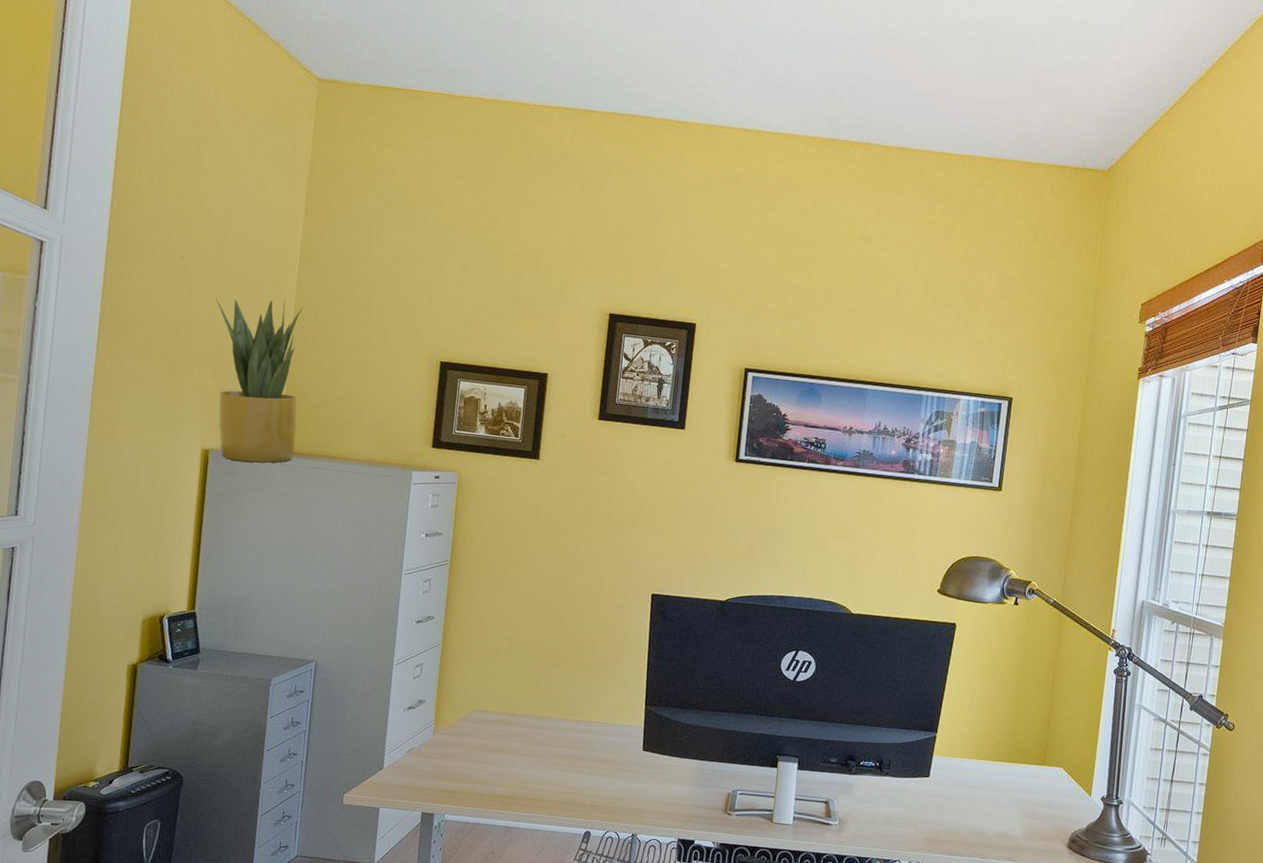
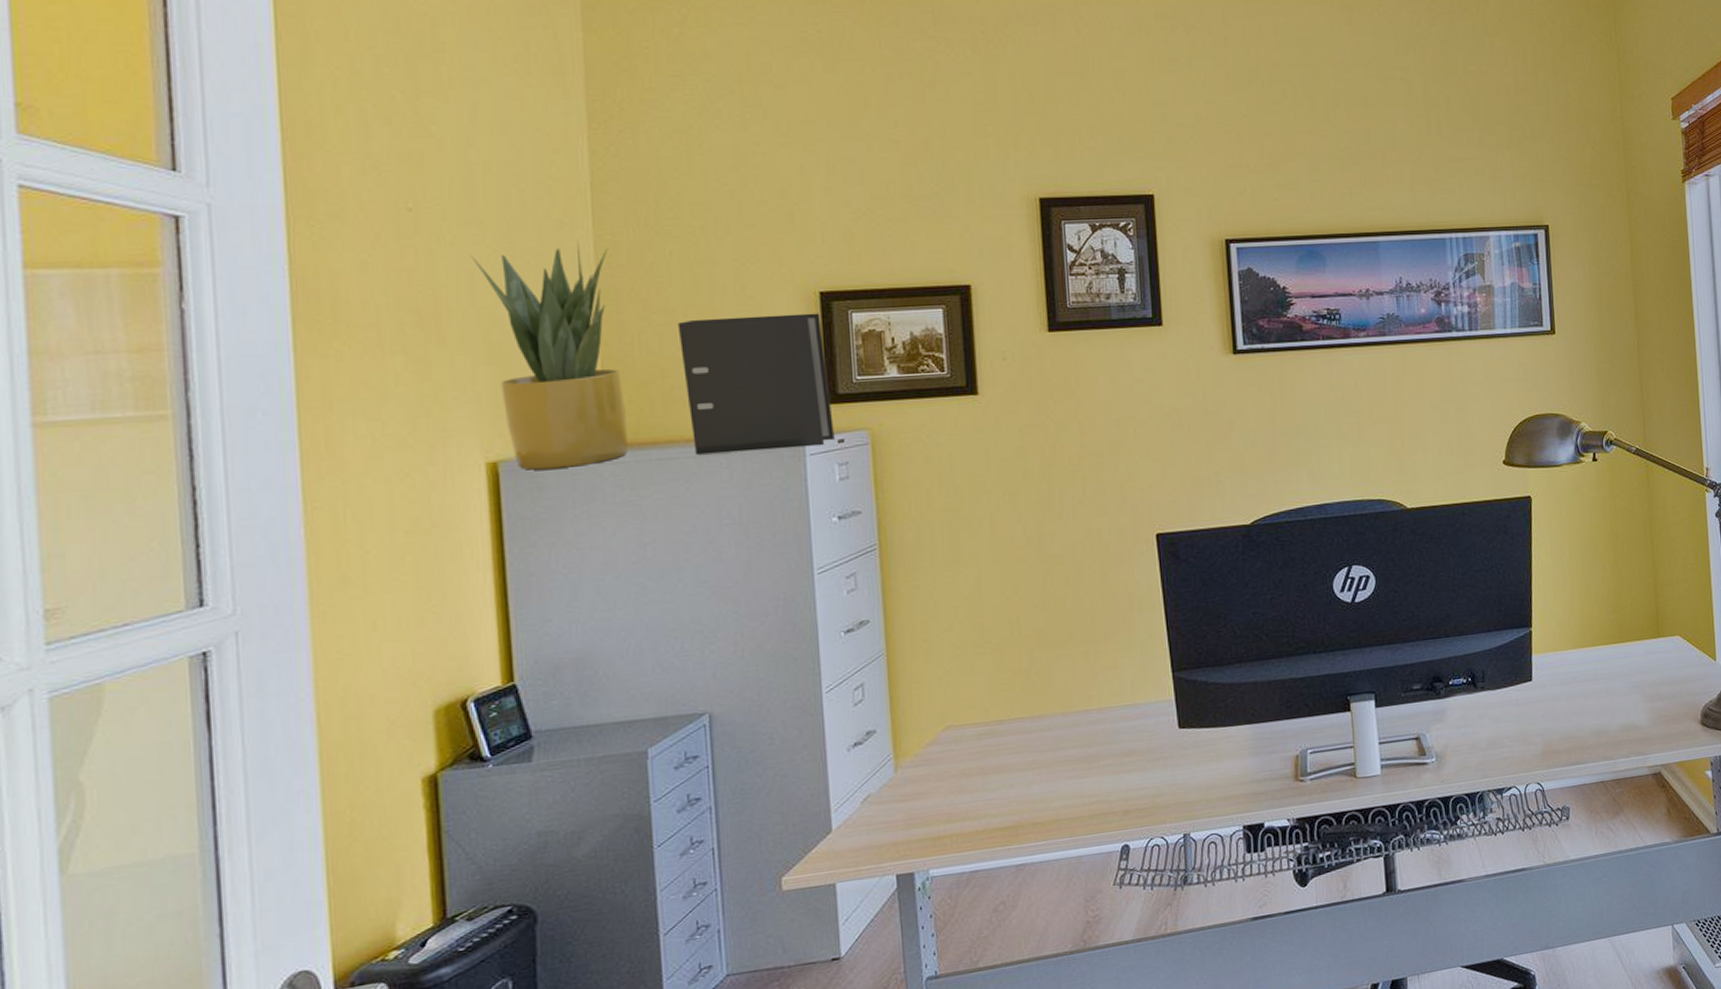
binder: none [337,368,438,479] -> present [677,313,835,455]

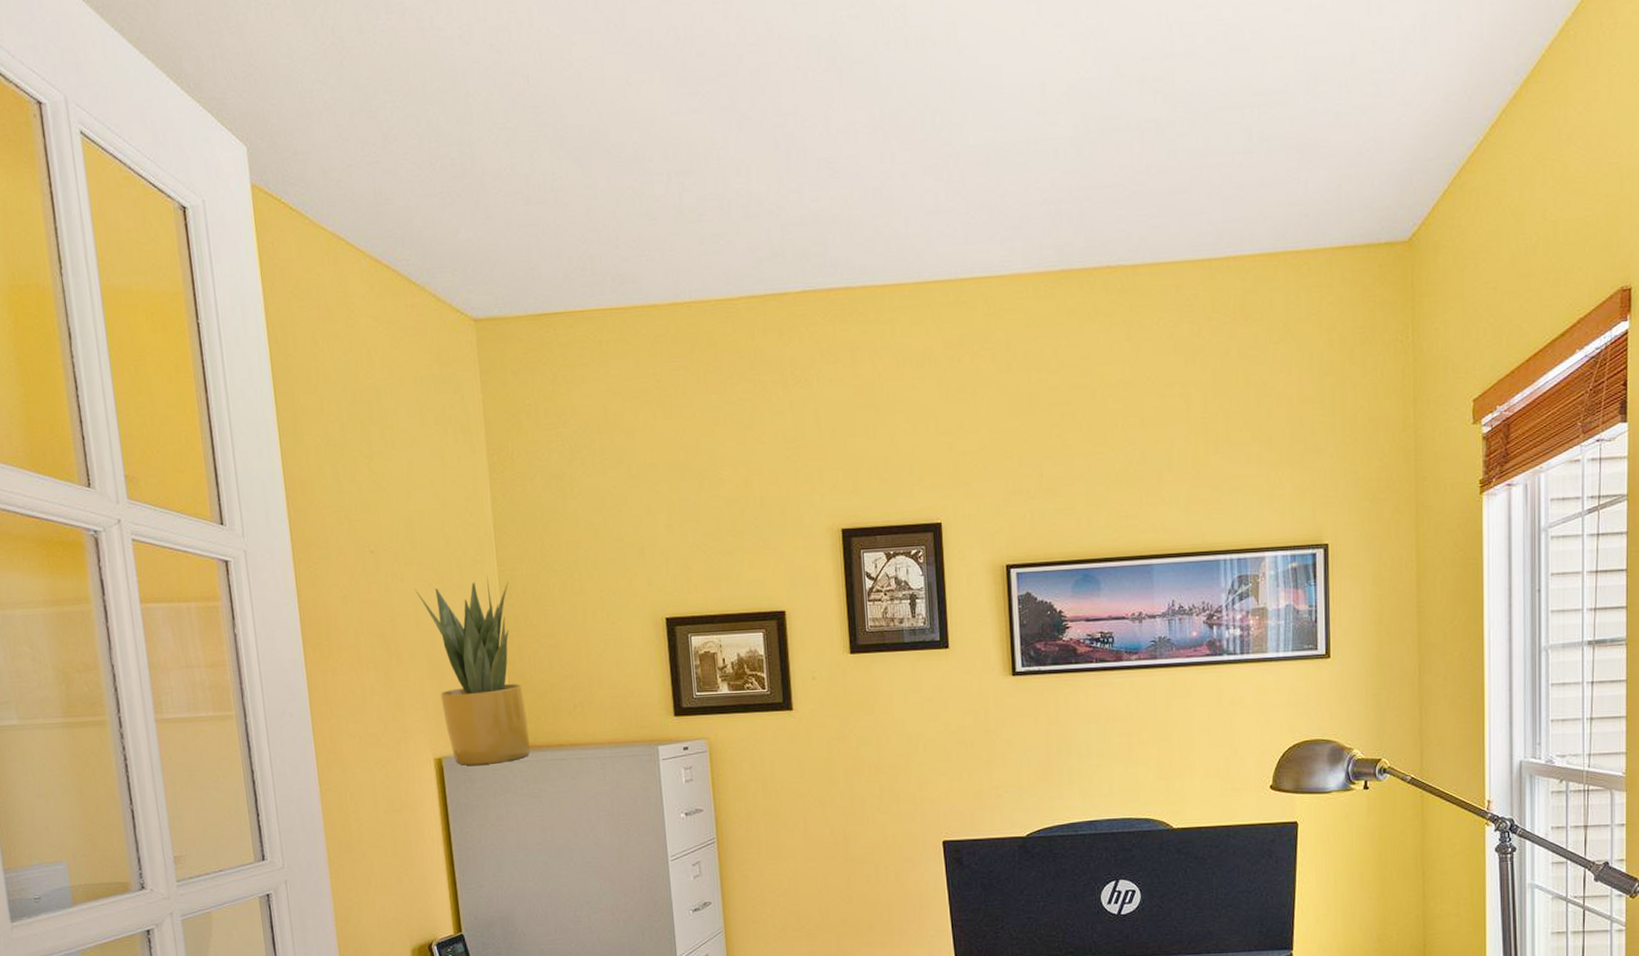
binder: present [677,313,835,455] -> none [561,636,681,757]

